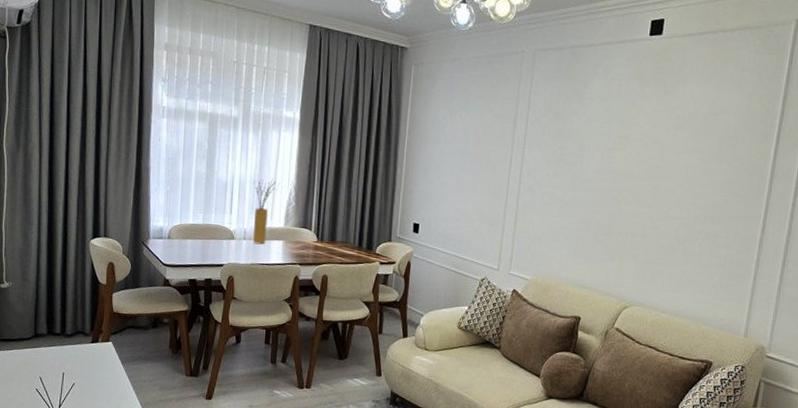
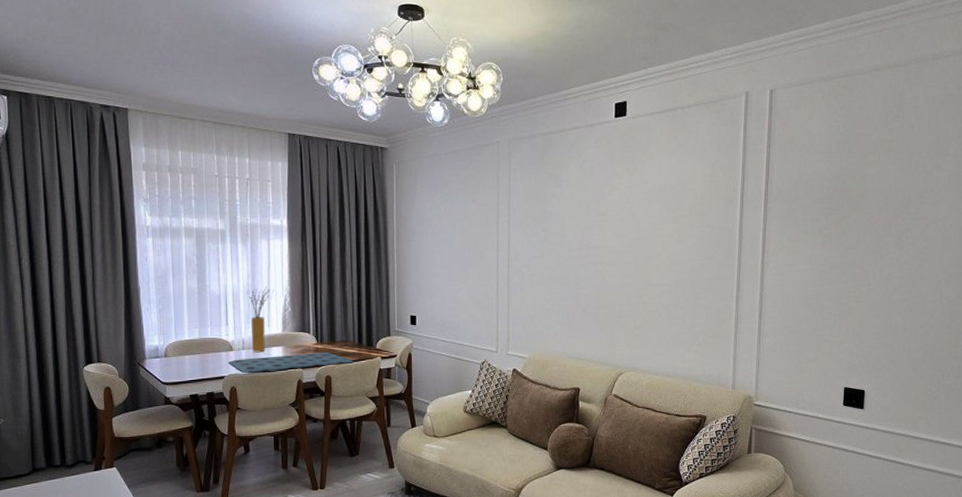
placemat: none [228,248,352,266] -> present [228,352,354,373]

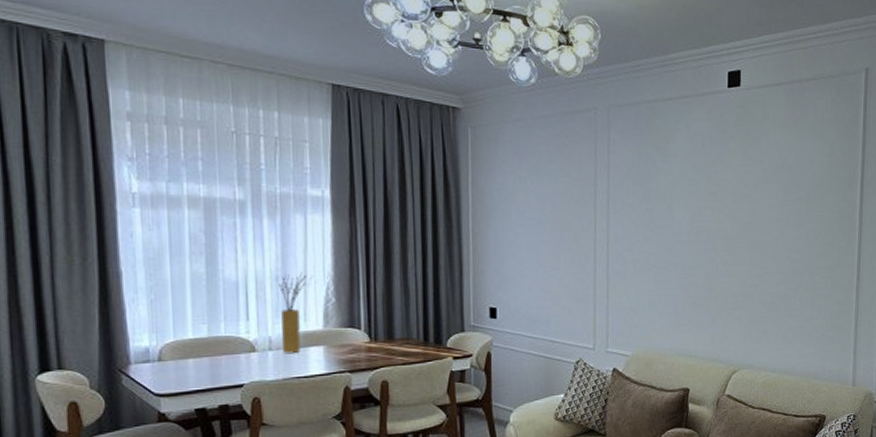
placemat: present [228,352,354,373] -> none [249,352,418,379]

